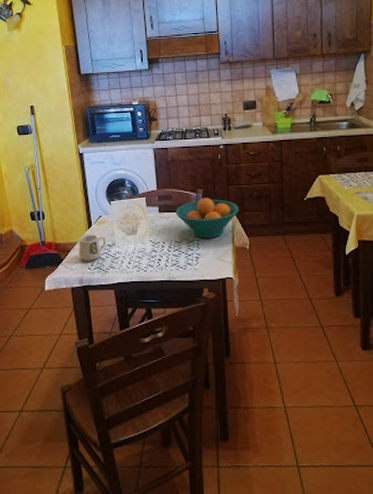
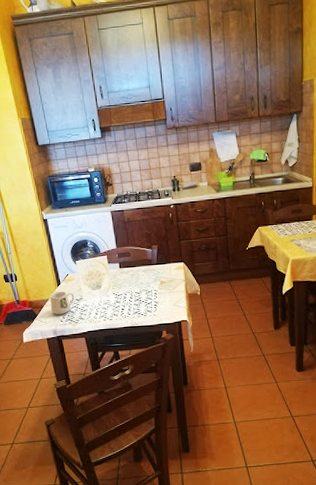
fruit bowl: present [175,198,239,238] -> none [134,252,190,289]

